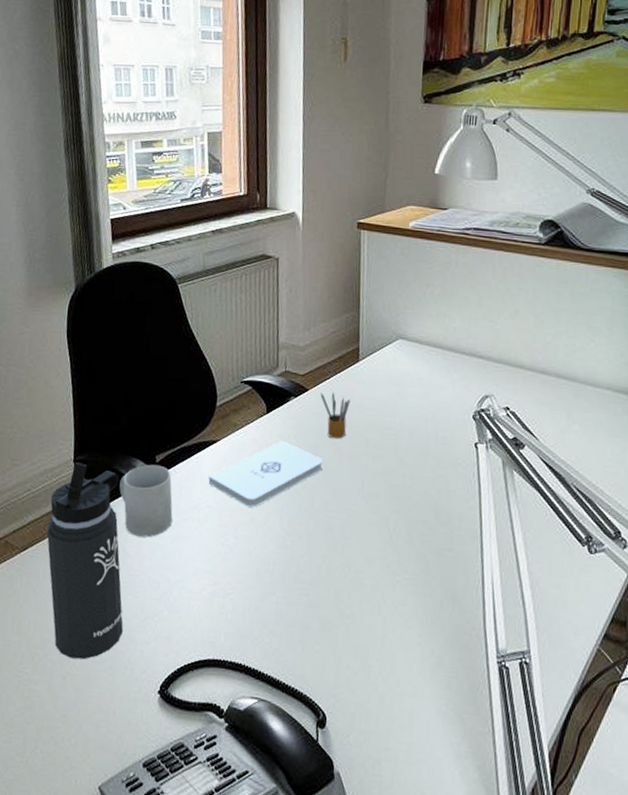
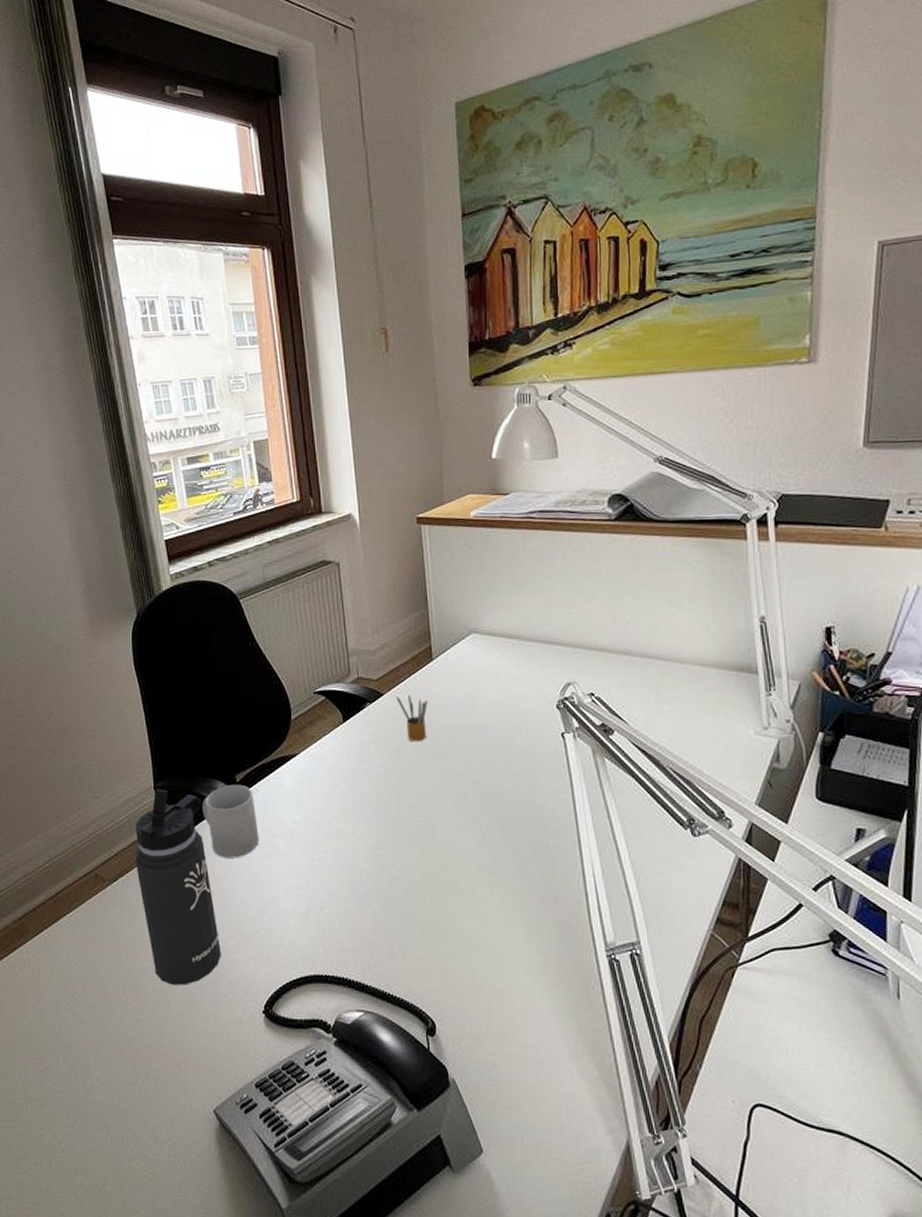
notepad: present [208,440,323,508] -> none [291,748,406,819]

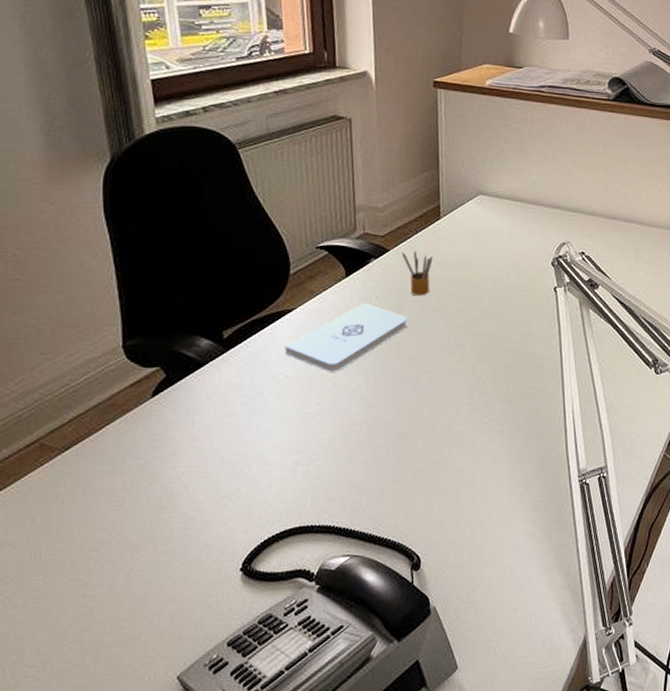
thermos bottle: present [134,789,221,985] -> none [93,348,195,554]
mug: present [202,784,259,858] -> none [181,341,246,417]
notepad: none [291,748,406,819] -> present [285,302,408,372]

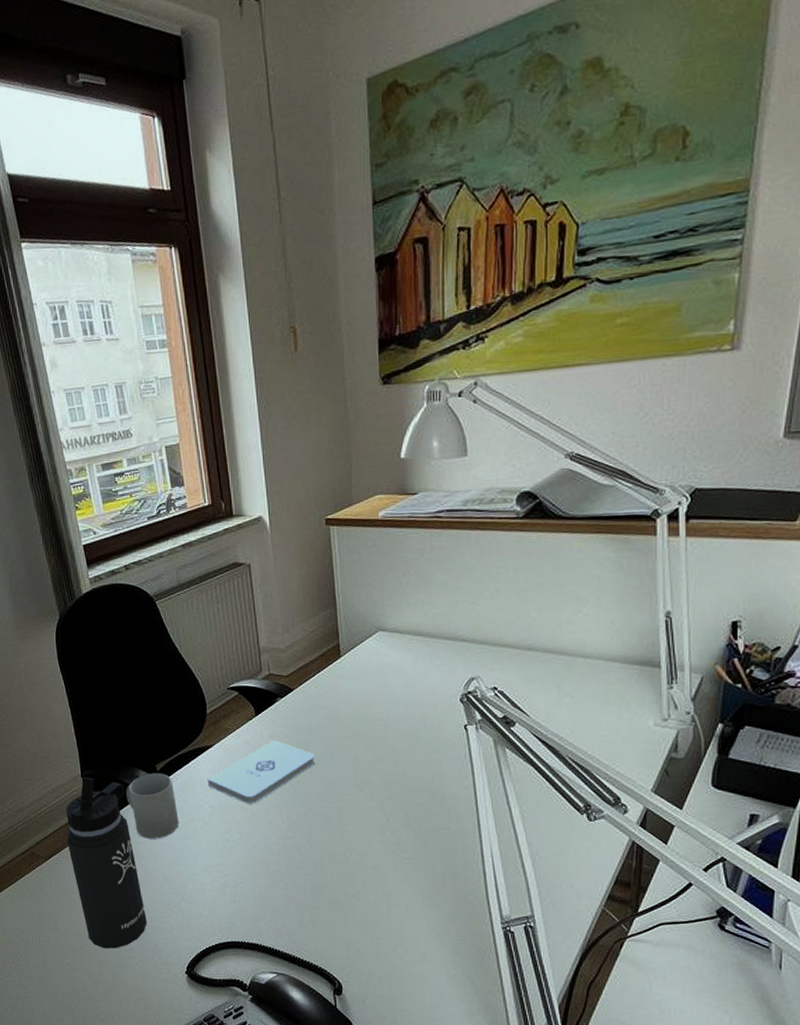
thermos bottle: none [93,348,195,554] -> present [65,777,147,949]
mug: none [181,341,246,417] -> present [126,773,179,839]
pencil box: present [402,250,433,296] -> none [305,689,336,734]

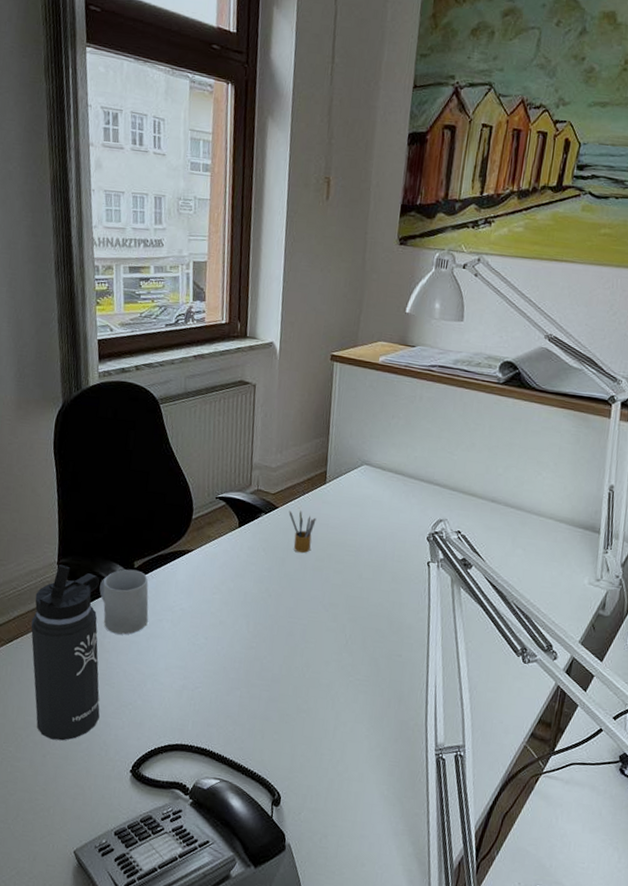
notepad: present [207,739,315,804] -> none [182,552,289,612]
pencil box: none [305,689,336,734] -> present [289,510,316,554]

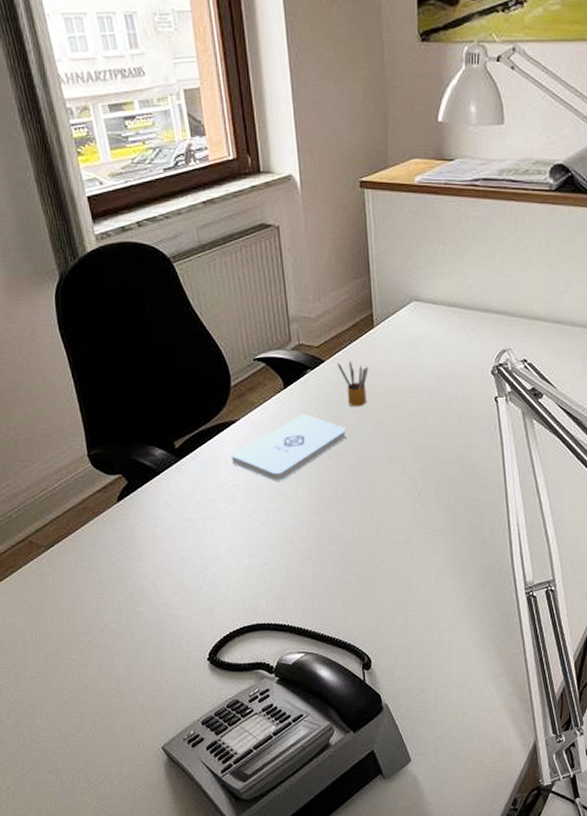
thermos bottle: present [31,565,100,741] -> none [69,457,165,641]
mug: present [99,569,149,635] -> none [140,450,200,522]
notepad: none [182,552,289,612] -> present [231,413,347,481]

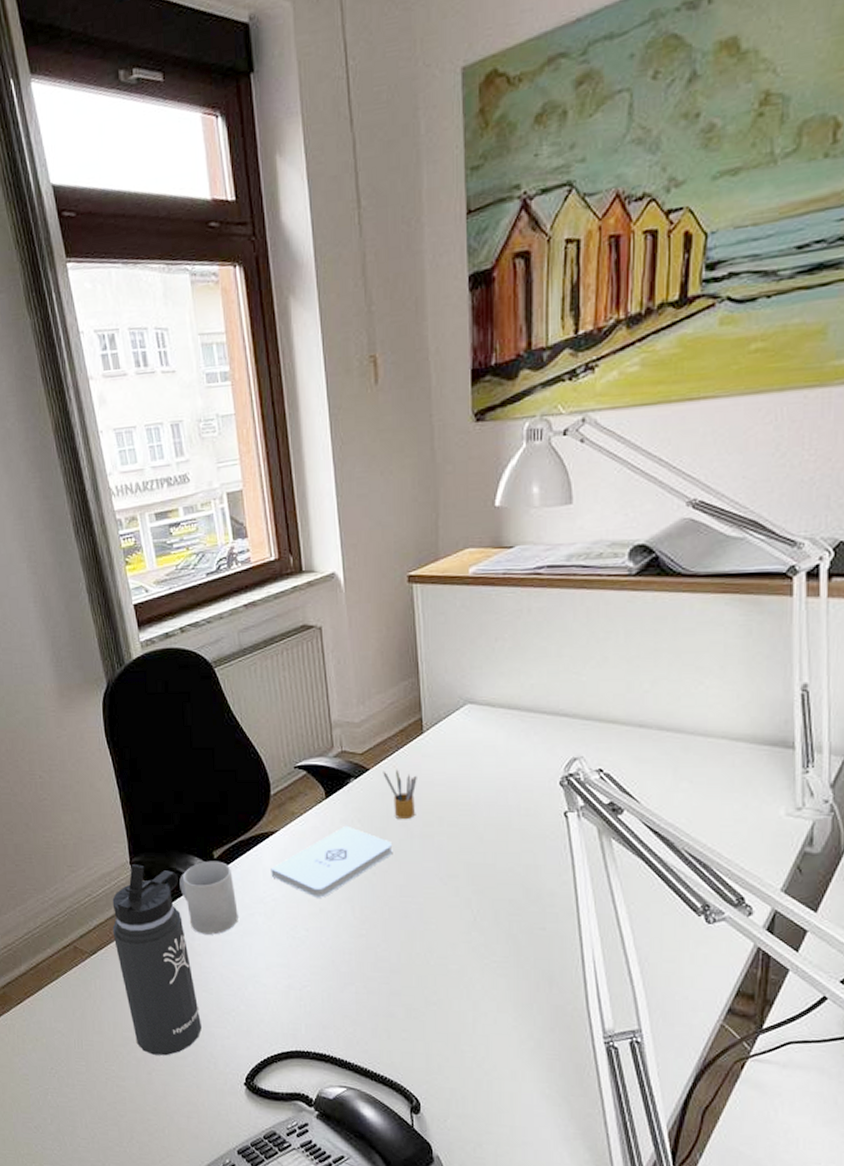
thermos bottle: none [69,457,165,641] -> present [112,864,202,1056]
mug: none [140,450,200,522] -> present [179,861,238,935]

